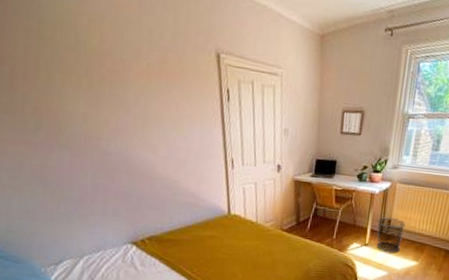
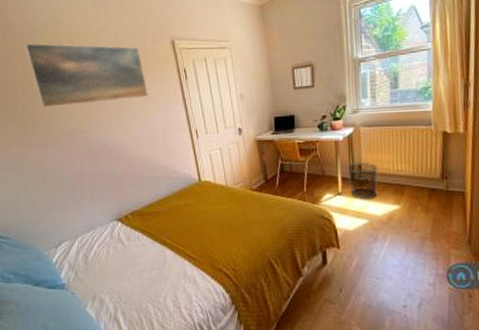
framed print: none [28,15,183,113] -> present [24,42,148,109]

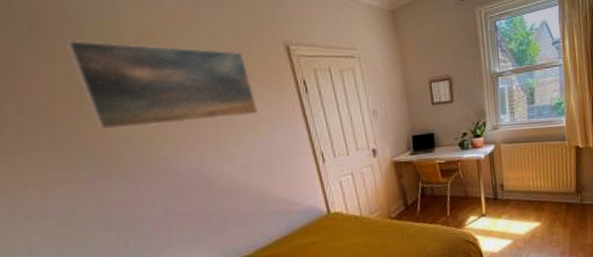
waste bin: present [347,163,378,199] -> none [490,181,520,219]

